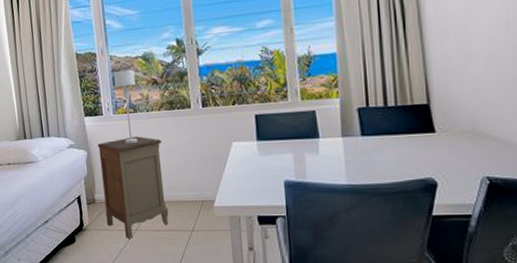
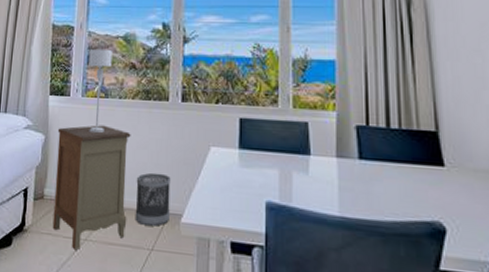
wastebasket: none [171,169,204,212] -> present [135,172,171,226]

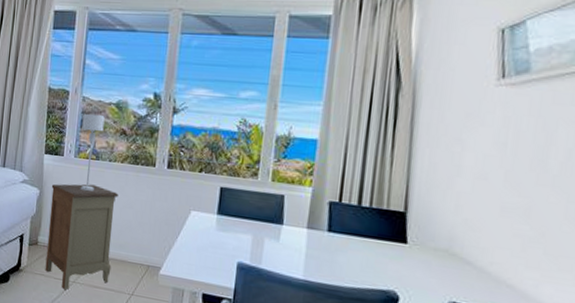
wastebasket: present [135,172,171,226] -> none [118,229,153,276]

